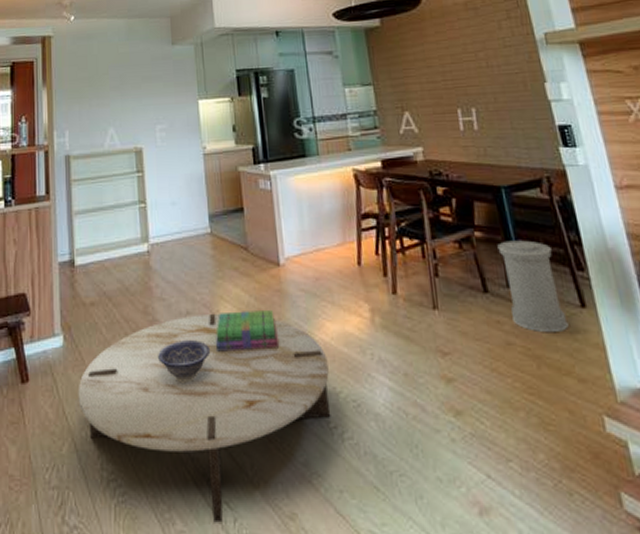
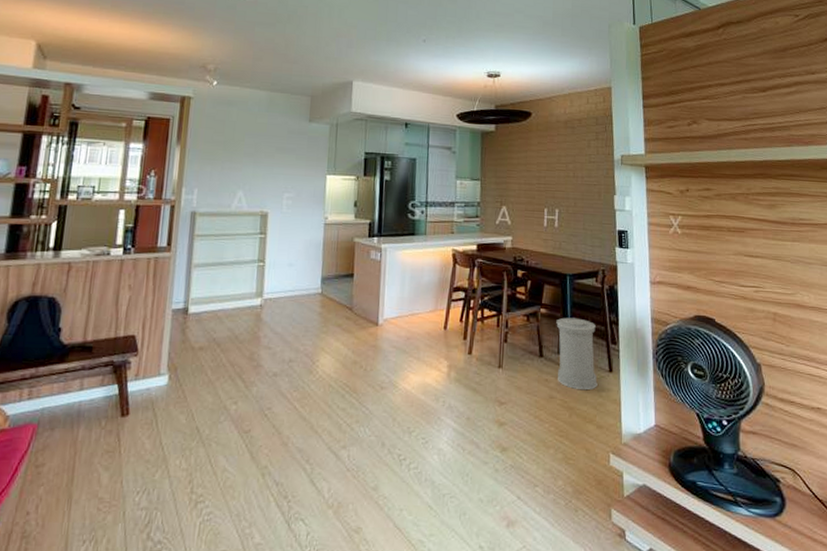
coffee table: present [78,313,331,523] -> none [176,362,407,536]
decorative bowl: present [158,340,211,381] -> none [257,384,307,419]
stack of books: present [215,309,280,352] -> none [311,361,369,395]

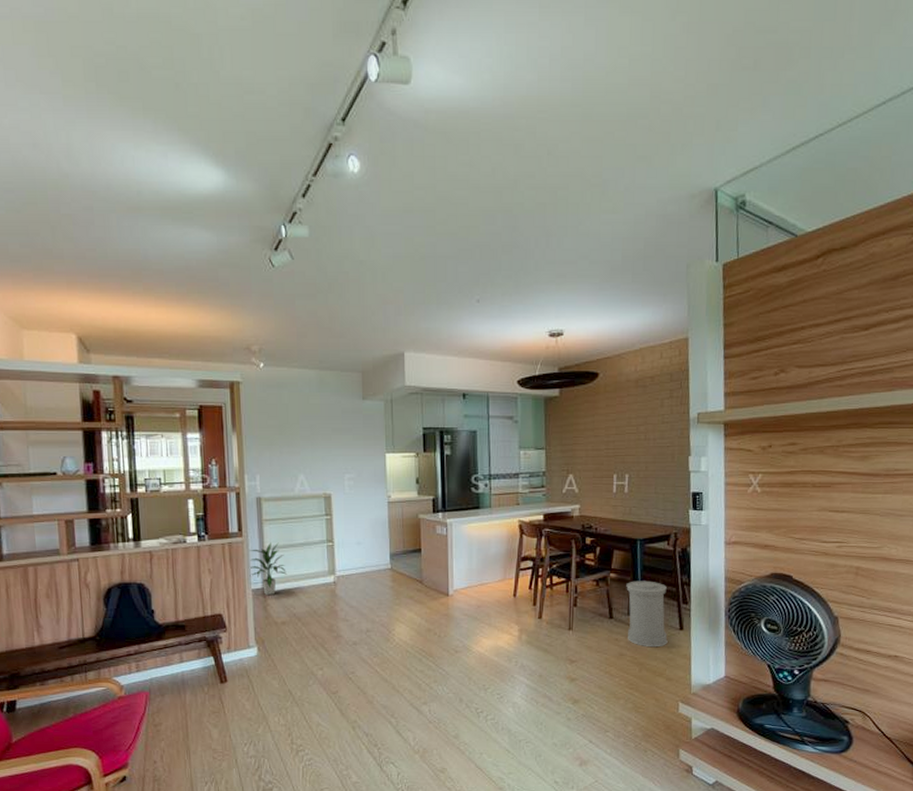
indoor plant: none [172,259,213,317] -> present [250,542,288,596]

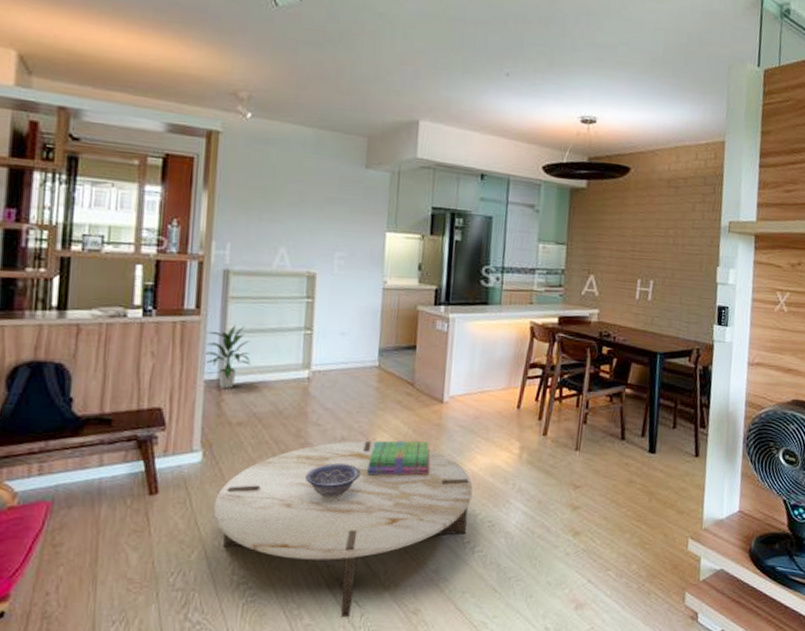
coffee table: none [271,631,481,776] -> present [213,440,473,618]
decorative bowl: none [341,652,386,681] -> present [305,463,361,500]
stack of books: none [390,629,443,660] -> present [366,440,431,476]
trash can: present [626,581,668,648] -> none [638,398,685,475]

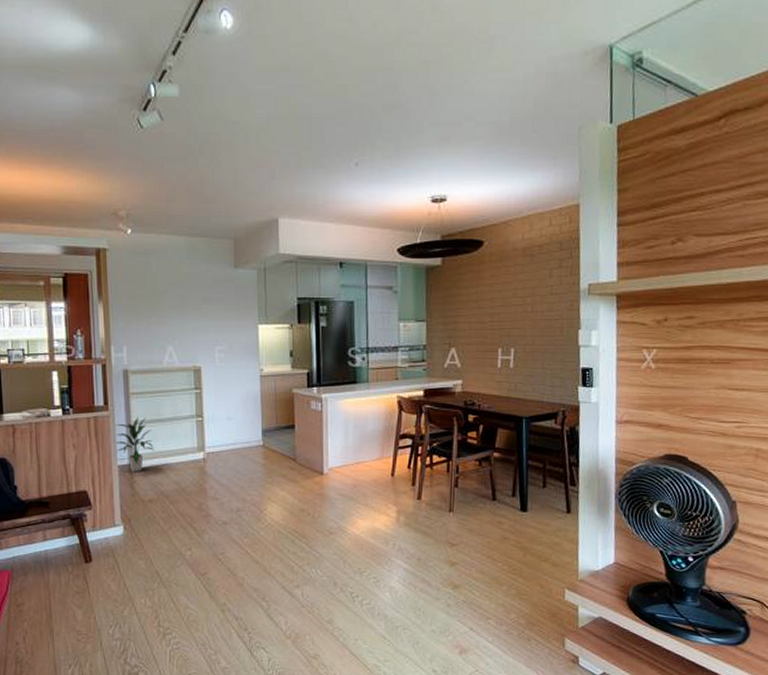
coffee table: present [213,440,473,618] -> none [137,511,357,662]
decorative bowl: present [305,463,361,500] -> none [210,532,257,563]
stack of books: present [366,440,431,476] -> none [261,509,317,541]

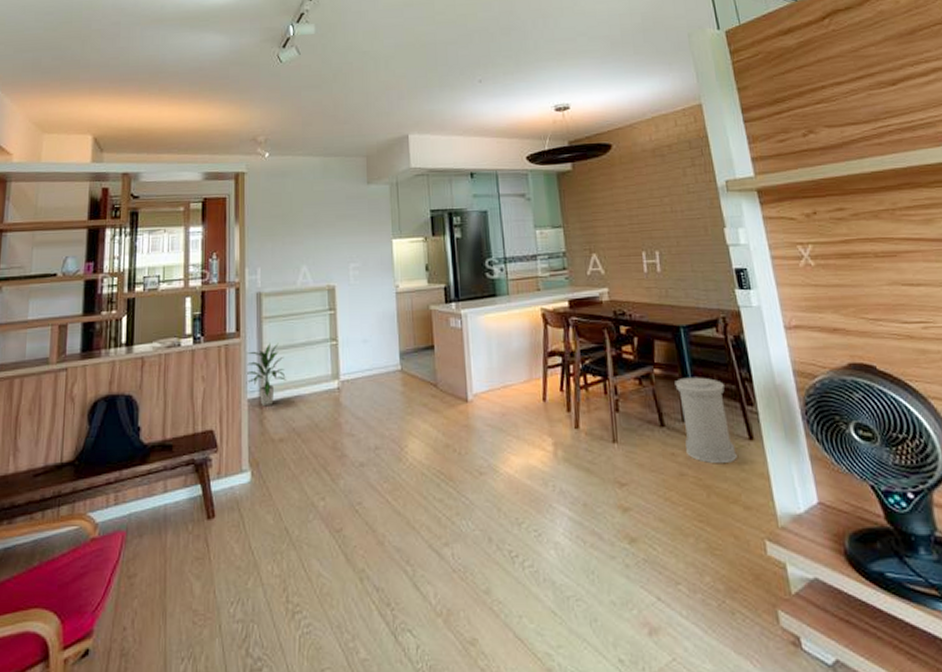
trash can: none [510,461,554,531] -> present [675,377,737,464]

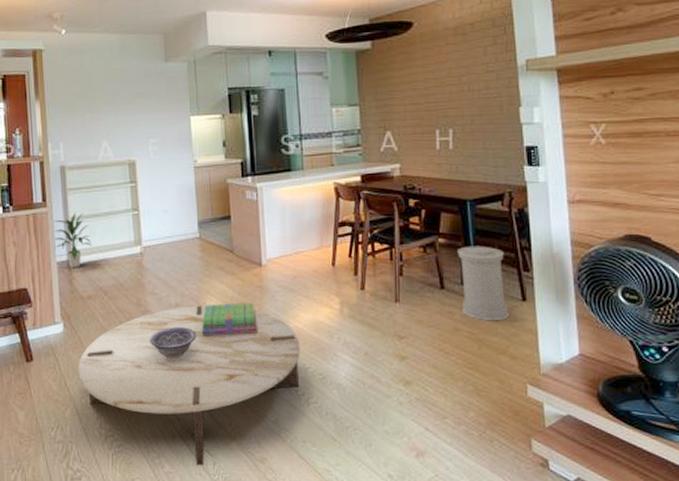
coffee table: none [264,448,513,650] -> present [78,305,300,466]
decorative bowl: none [346,475,398,515] -> present [150,327,197,360]
stack of books: none [402,444,466,486] -> present [201,302,259,336]

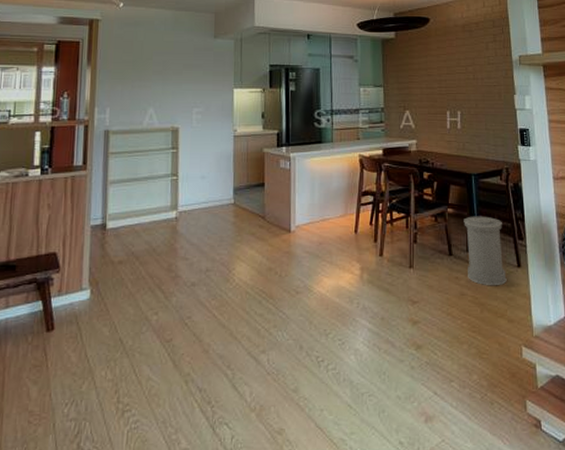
indoor plant: present [54,212,93,269] -> none [90,176,129,233]
coffee table: present [78,305,300,466] -> none [100,270,322,440]
decorative bowl: present [150,327,197,360] -> none [177,293,225,327]
stack of books: present [201,302,259,336] -> none [229,267,284,302]

